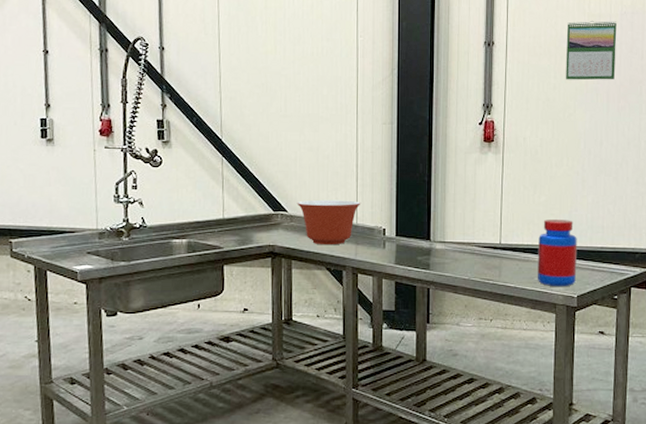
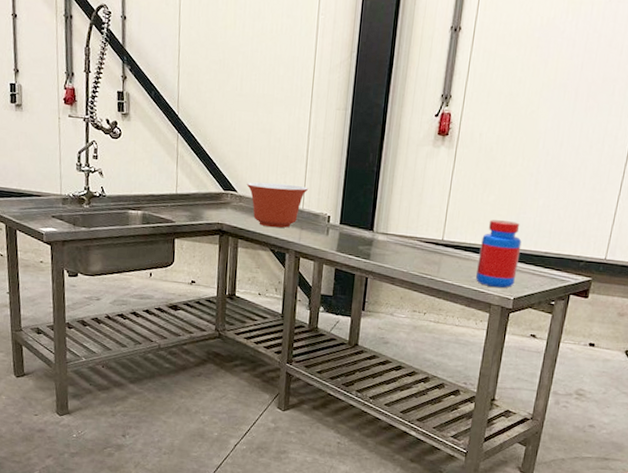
calendar: present [566,20,617,80] -> none [533,7,599,77]

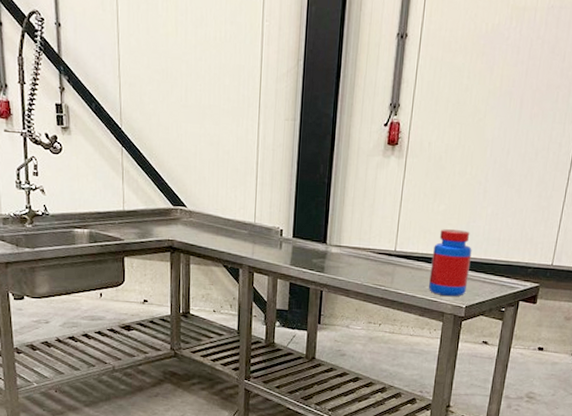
mixing bowl: present [246,182,309,228] -> none [196,196,260,243]

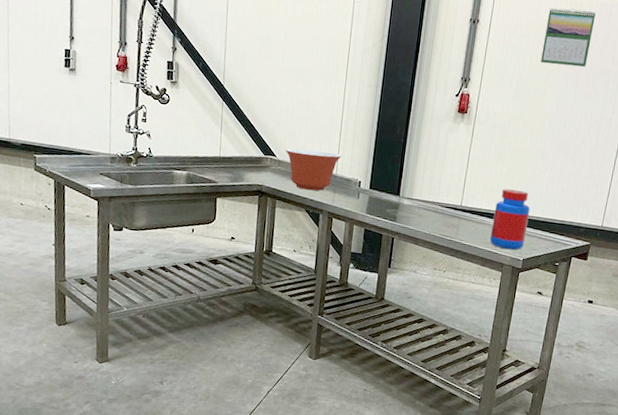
mixing bowl: none [196,196,260,243] -> present [285,148,342,191]
calendar: none [480,13,542,84] -> present [541,8,596,67]

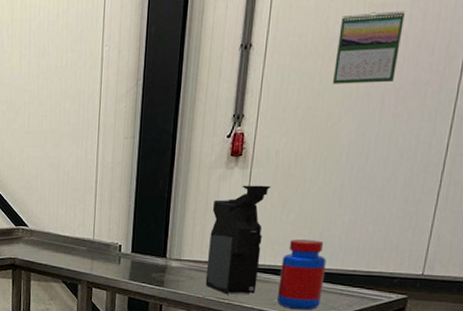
mixing bowl: present [285,148,342,191] -> none [37,215,99,260]
coffee maker: none [431,138,489,234] -> present [205,185,271,295]

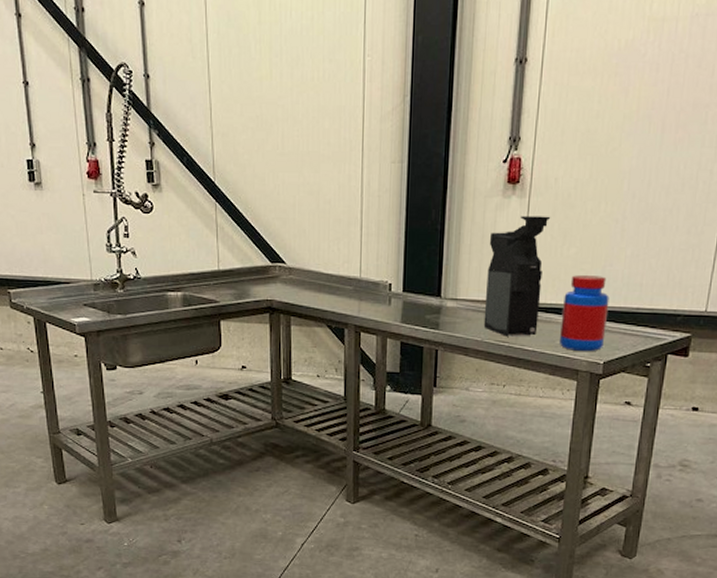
calendar: present [333,10,405,84] -> none [613,26,684,106]

